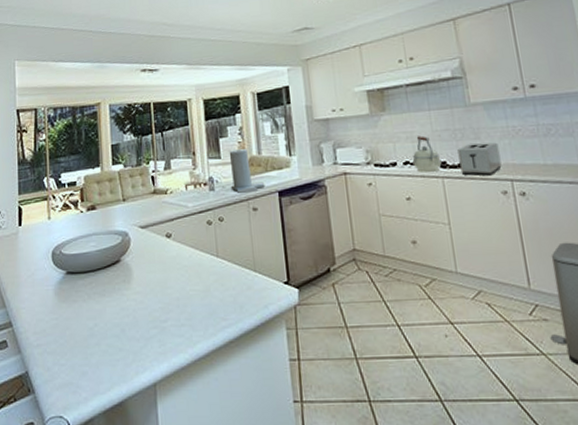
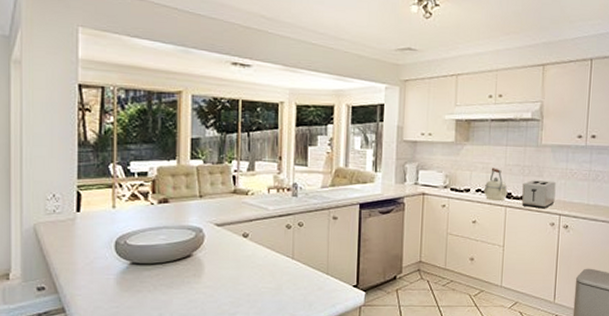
paper towel: present [229,149,264,193] -> none [314,159,347,202]

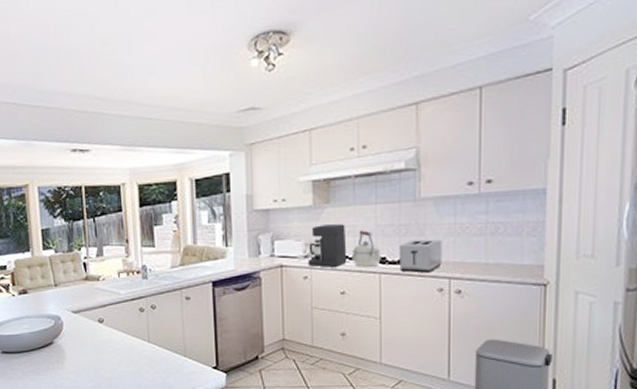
coffee maker: none [446,160,480,198] -> present [308,224,347,267]

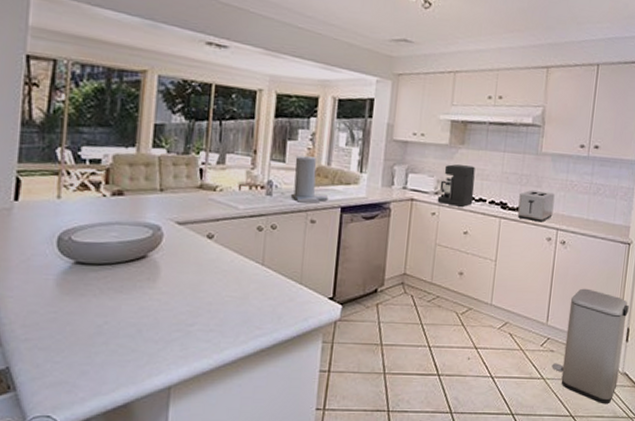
paper towel: none [163,238,198,282] -> present [290,155,328,204]
kettle: present [351,230,381,268] -> none [477,175,504,212]

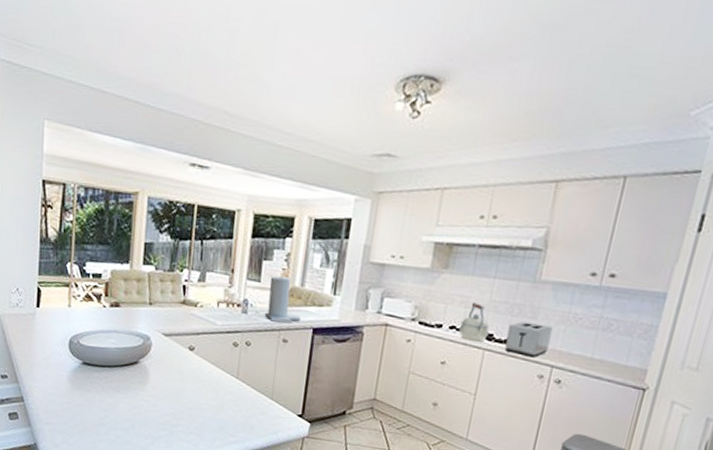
coffee maker: present [437,164,475,207] -> none [413,289,459,336]
kettle: none [477,175,504,212] -> present [458,302,490,343]

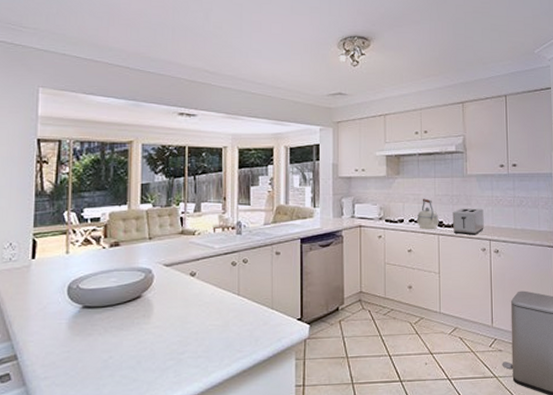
paper towel: present [264,275,300,324] -> none [257,198,288,238]

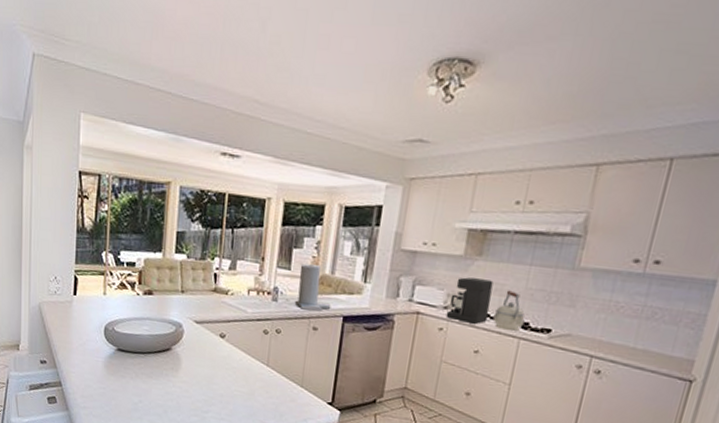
paper towel: none [257,198,288,238] -> present [294,263,330,312]
coffee maker: none [382,192,413,228] -> present [446,277,493,324]
toaster: present [453,207,484,235] -> none [541,309,593,347]

